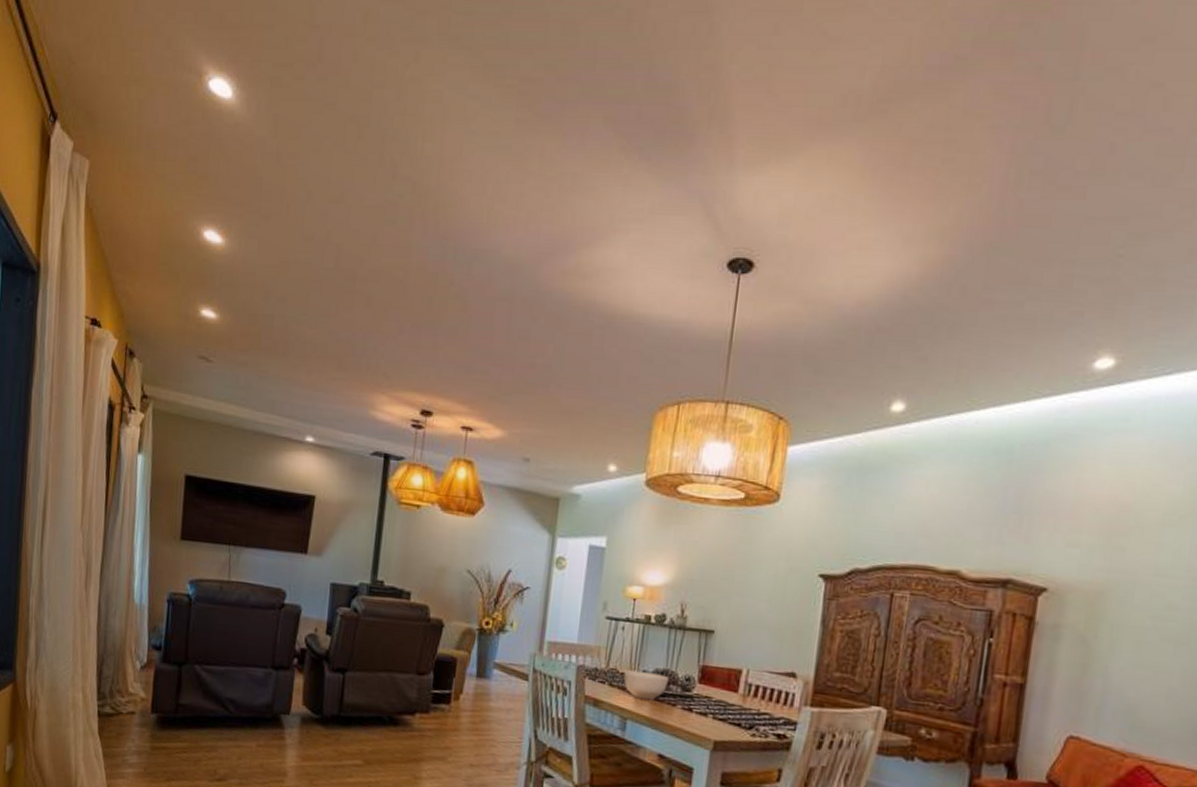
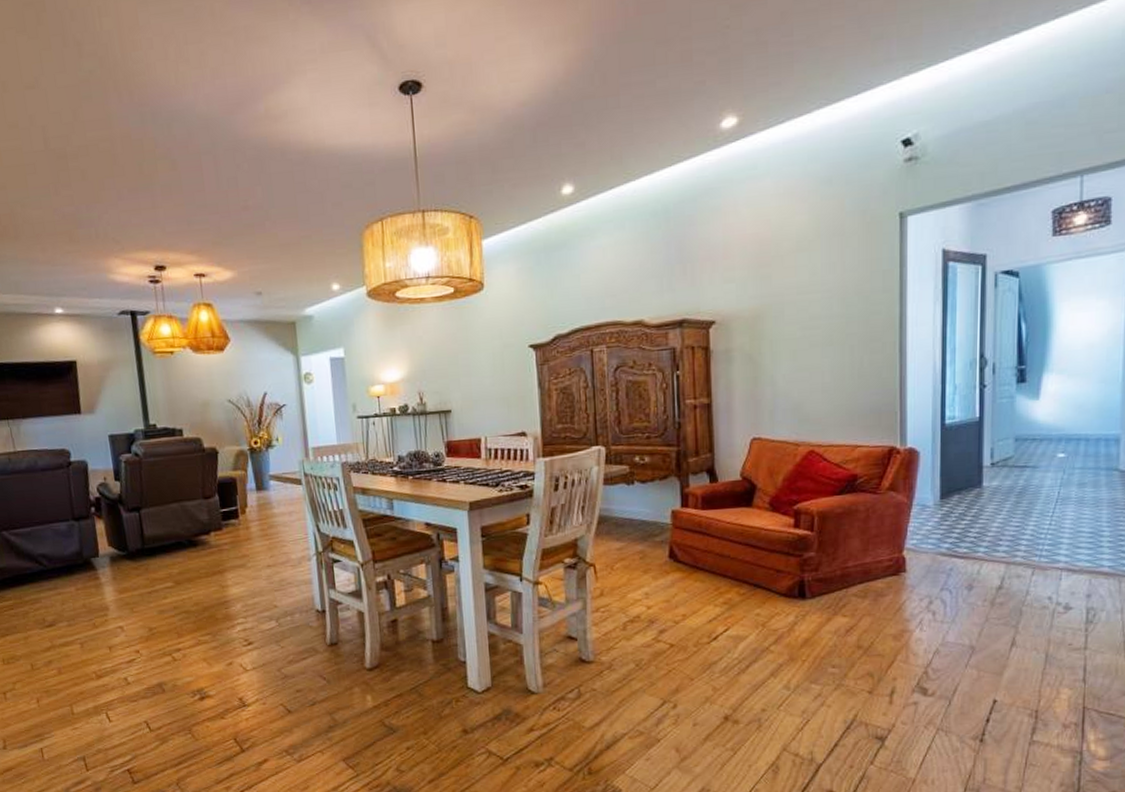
bowl: present [623,670,670,701] -> none [382,456,422,481]

